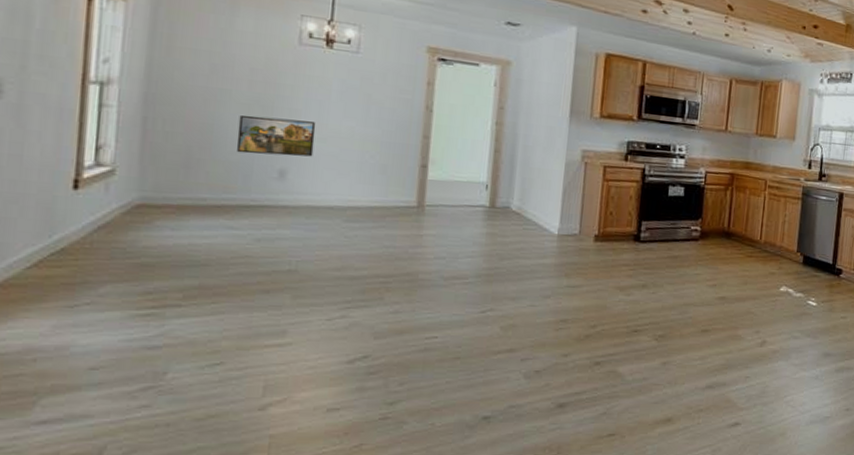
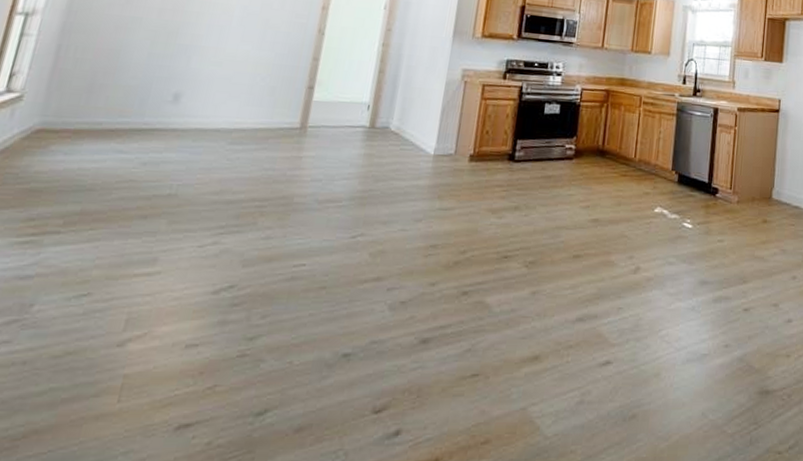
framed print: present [236,115,316,157] -> none [138,41,215,80]

